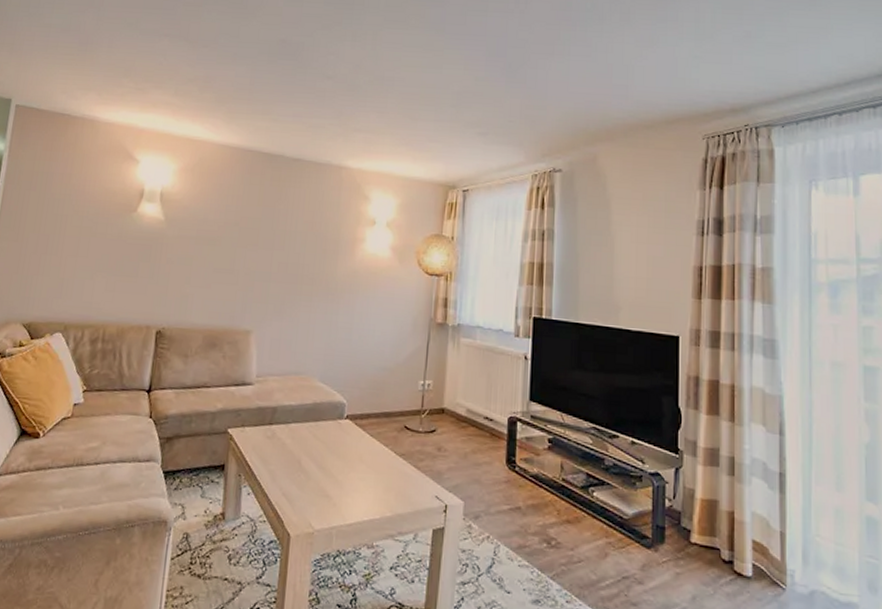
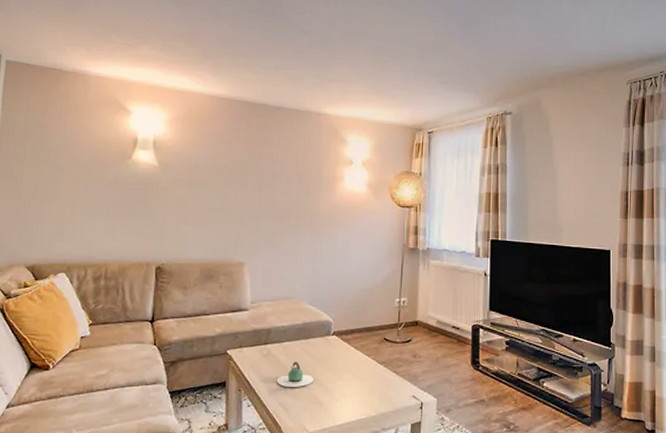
teapot: none [280,446,323,477] -> present [276,361,314,387]

